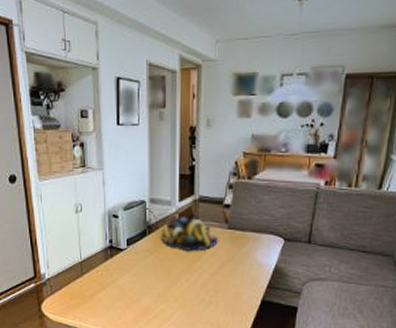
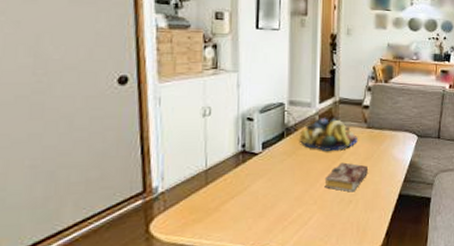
book: none [185,263,230,294] -> present [324,162,369,192]

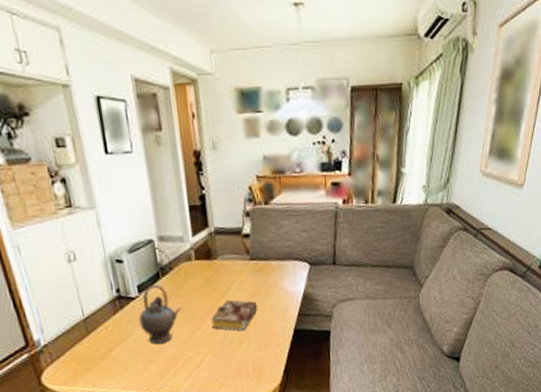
teapot: none [258,143,299,199] -> present [139,284,182,344]
fruit bowl: present [300,118,357,151] -> none [176,252,241,290]

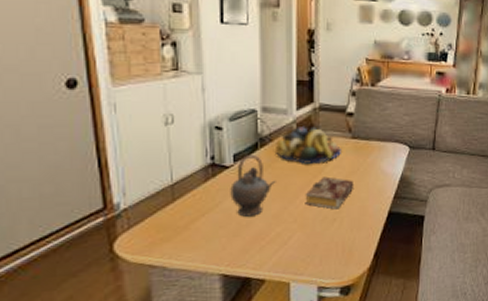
fruit bowl: none [176,252,241,290] -> present [276,127,341,164]

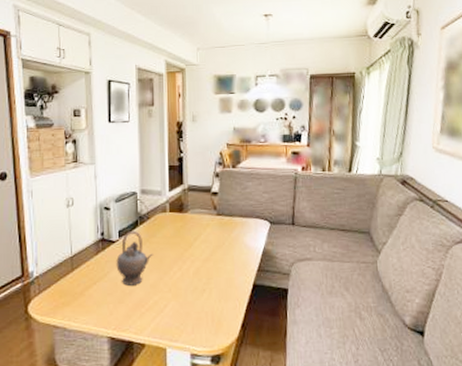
fruit bowl: present [276,127,341,164] -> none [152,206,208,239]
book: present [305,176,354,210] -> none [177,250,221,281]

